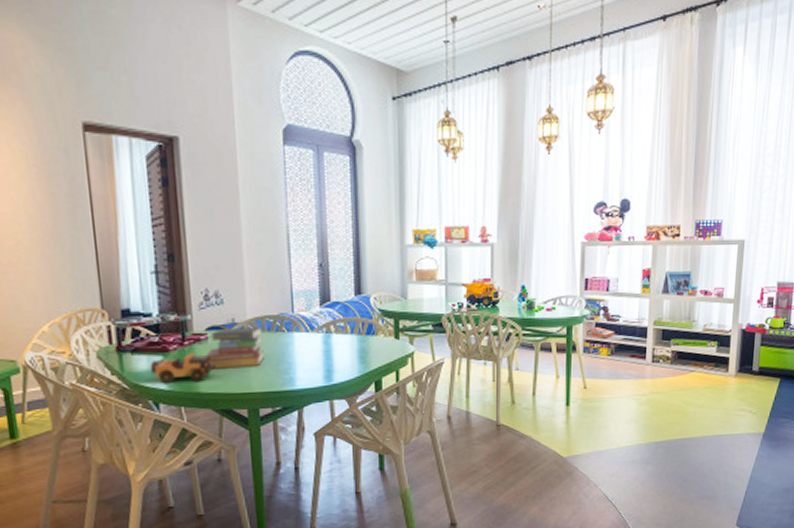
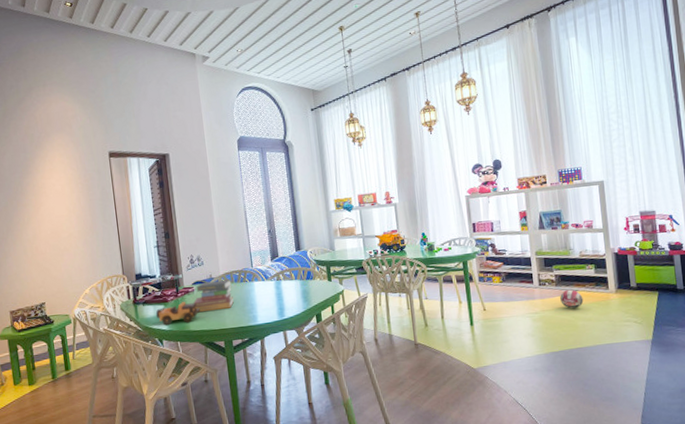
ball: none [673,369,699,393] -> present [560,289,584,309]

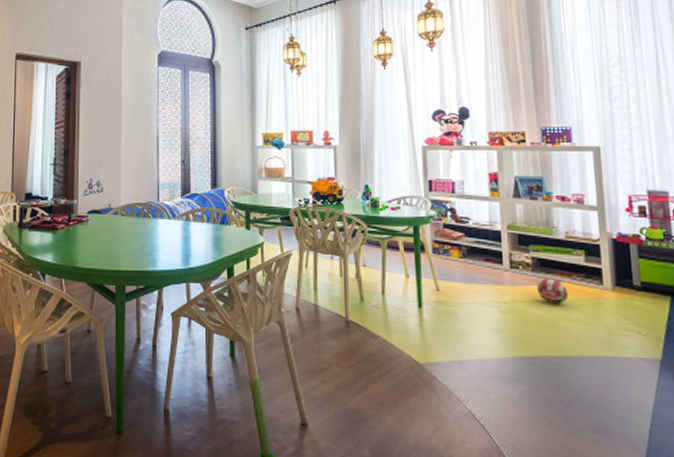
toy car: present [155,301,201,326] -> none [41,232,94,258]
books: present [193,279,234,313] -> none [86,212,132,248]

